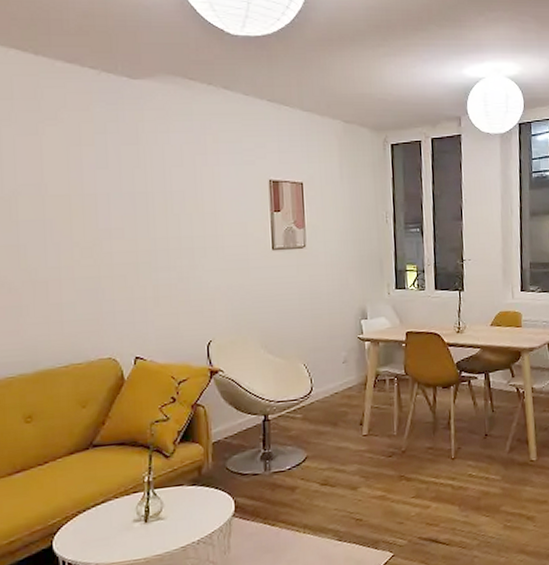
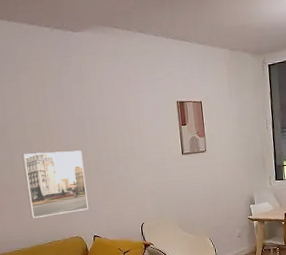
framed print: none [35,236,130,330] -> present [22,150,88,218]

